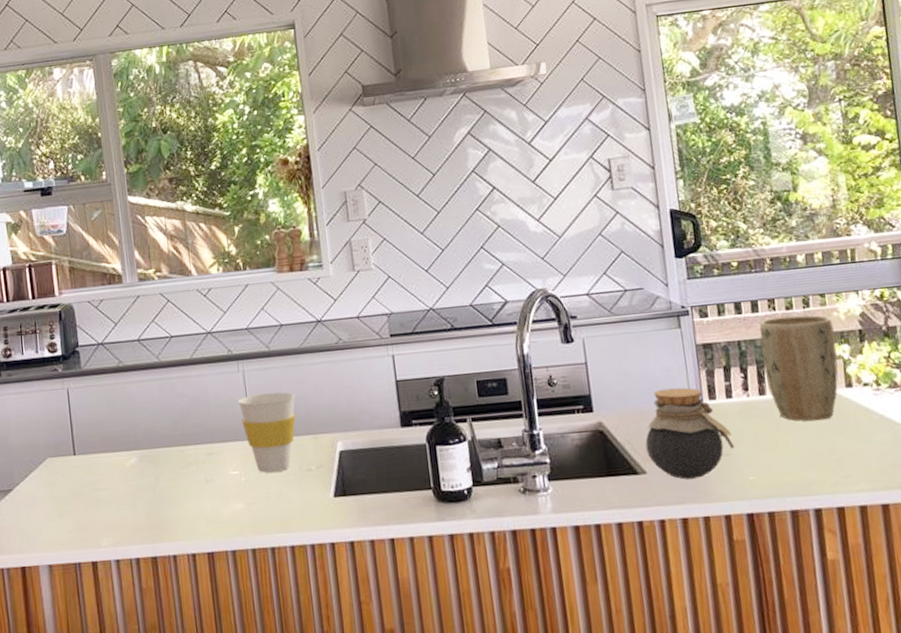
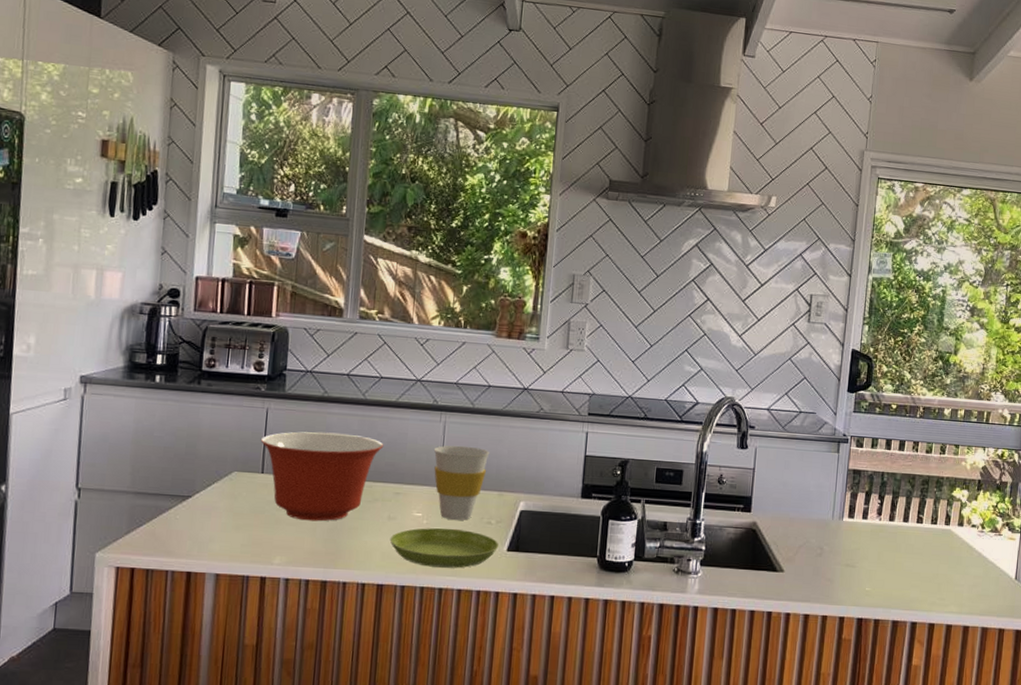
mixing bowl: none [67,400,187,498] -> present [261,431,384,522]
saucer: none [211,481,325,527] -> present [389,527,499,568]
jar: present [645,387,735,480] -> none [788,502,860,582]
plant pot: present [759,315,838,422] -> none [897,457,960,550]

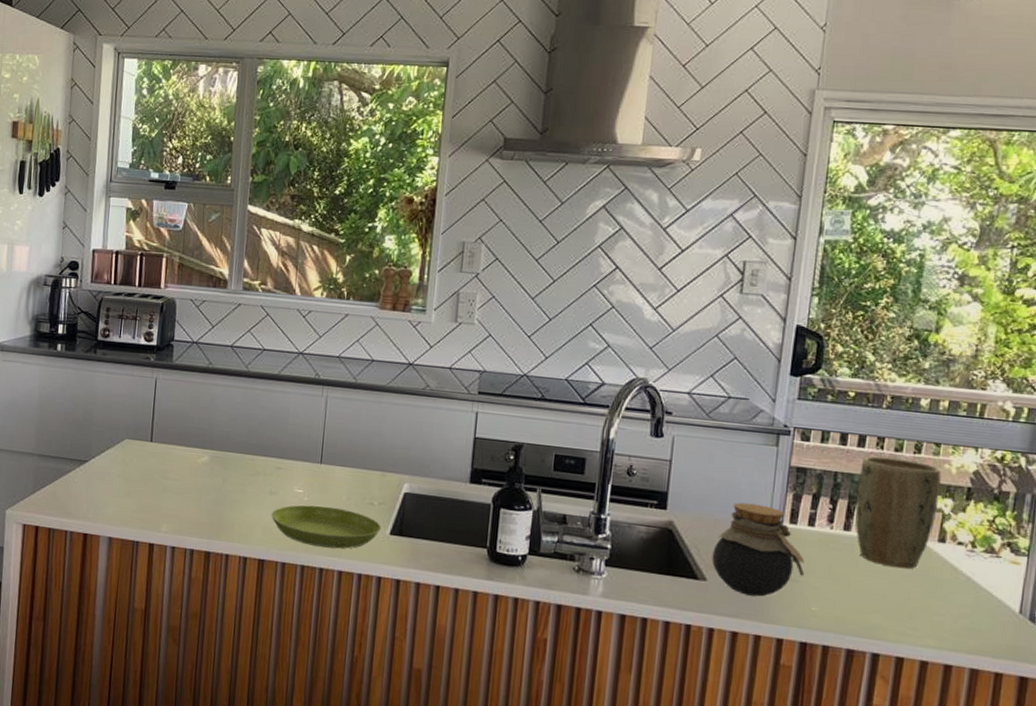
mixing bowl: present [261,431,384,522] -> none [150,402,266,492]
cup: present [433,445,490,520] -> none [315,421,373,500]
jar: none [788,502,860,582] -> present [712,502,805,597]
plant pot: none [897,457,960,550] -> present [855,456,942,569]

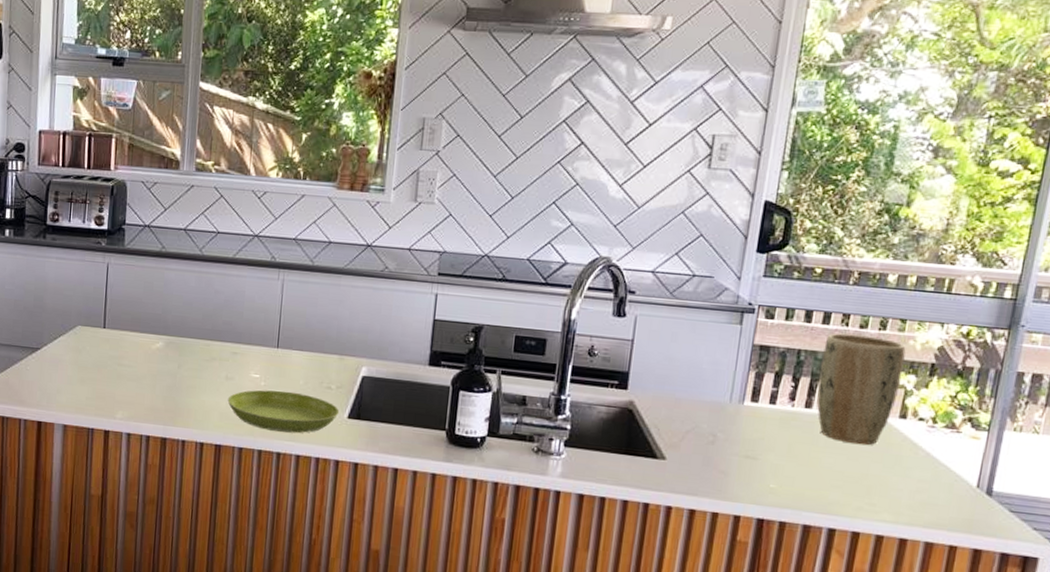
jar: present [712,502,805,597] -> none [671,381,765,475]

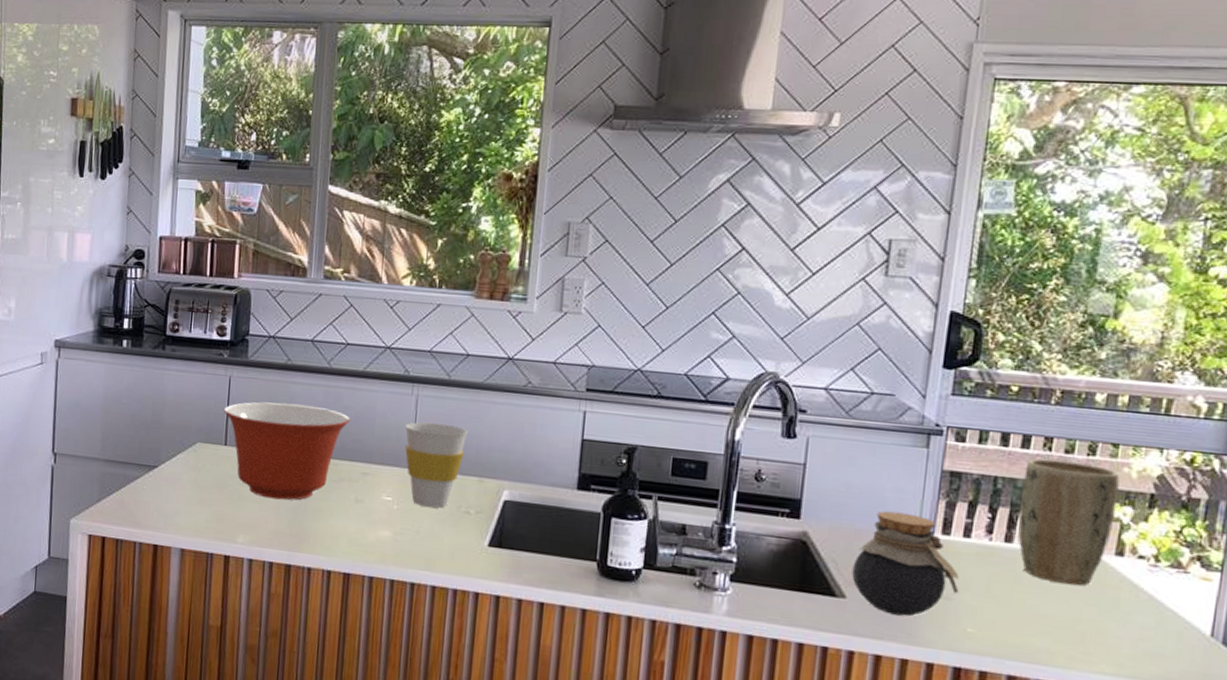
mixing bowl: none [103,287,221,379] -> present [224,402,351,500]
saucer: present [227,389,340,434] -> none [357,513,479,562]
cup: none [271,305,330,384] -> present [405,422,469,508]
jar: none [671,381,765,475] -> present [852,511,959,617]

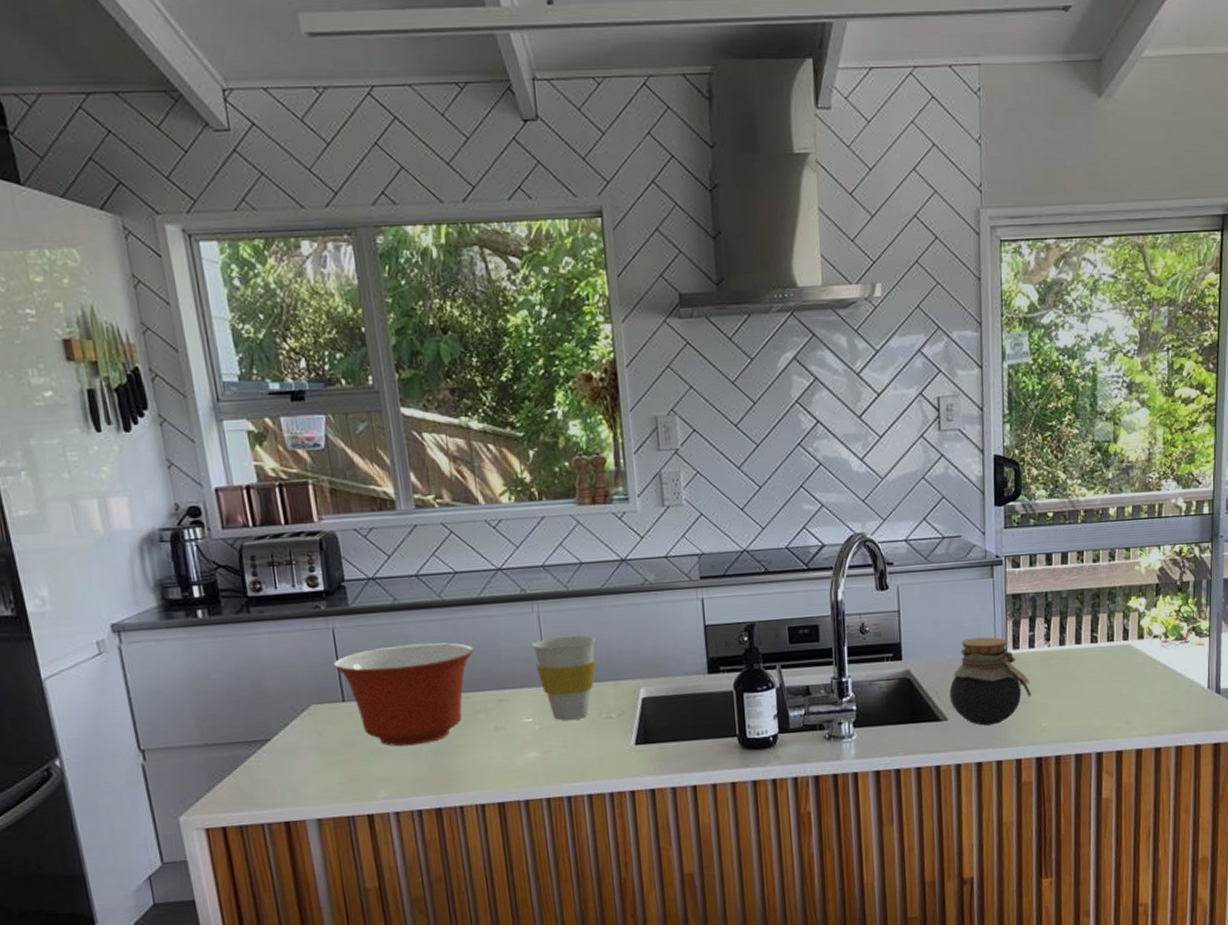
plant pot: present [1018,458,1120,586] -> none [1066,568,1134,671]

